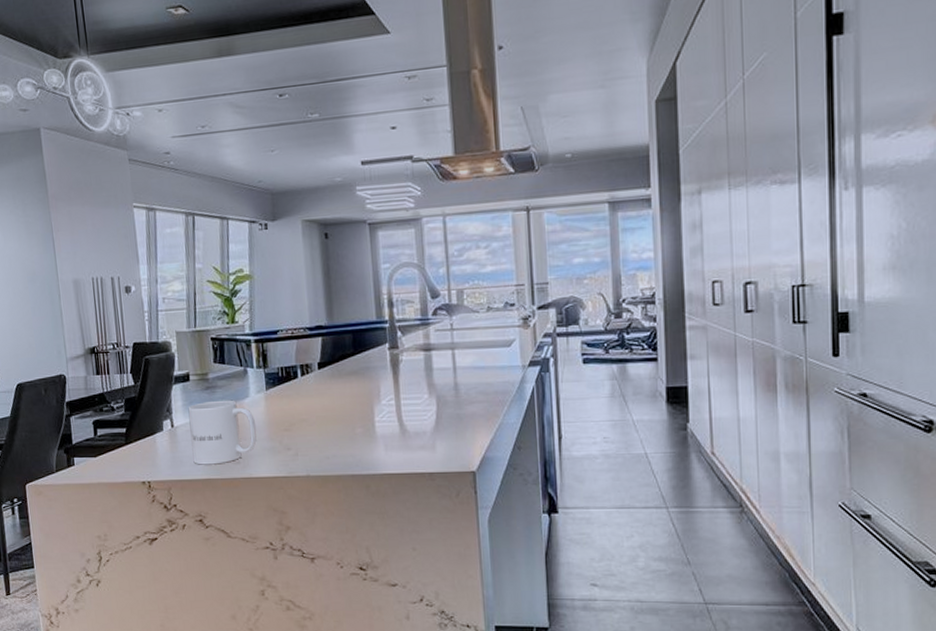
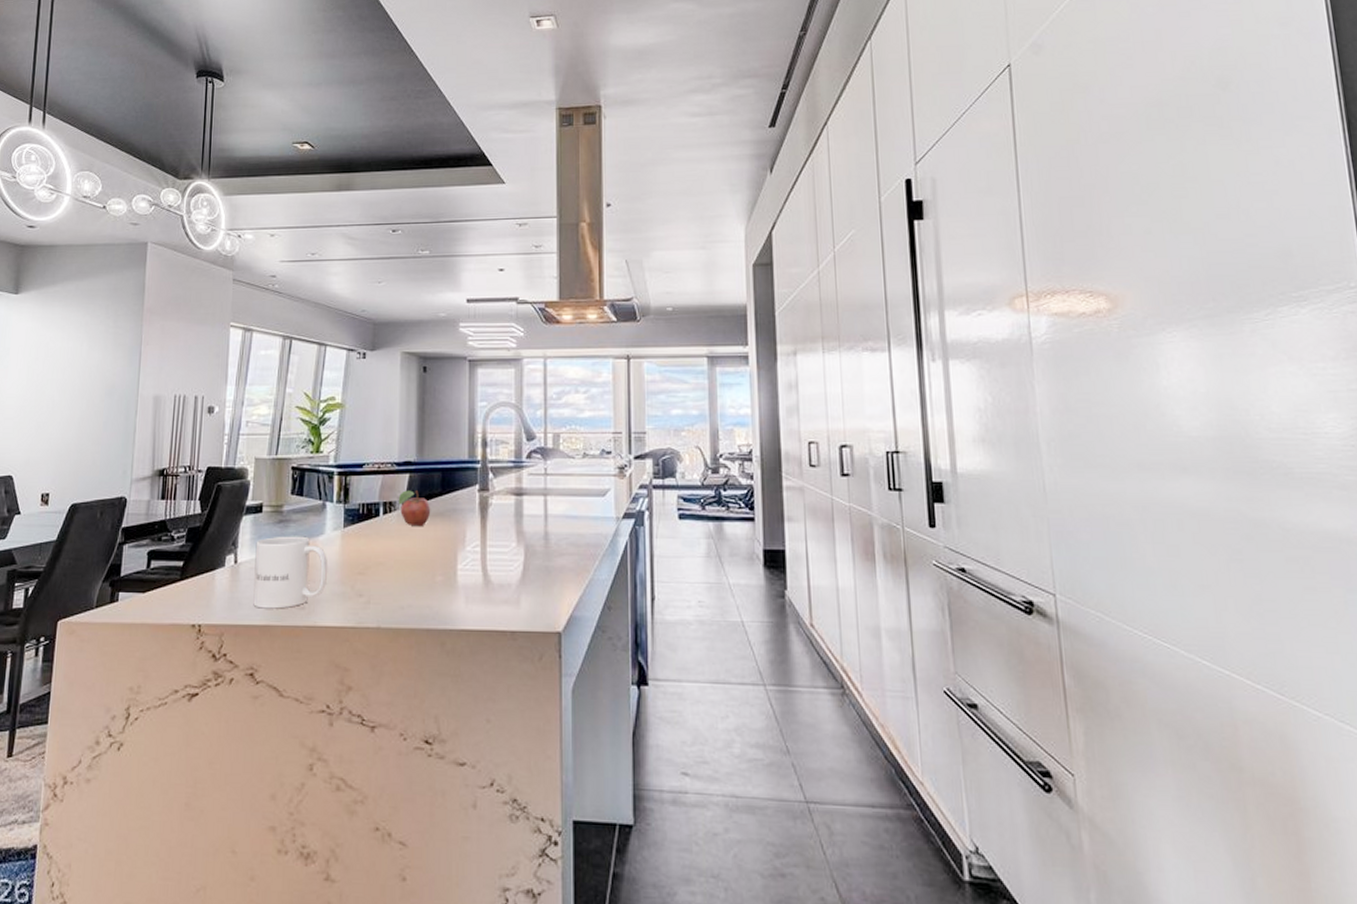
fruit: none [313,352,346,385] -> present [398,490,431,527]

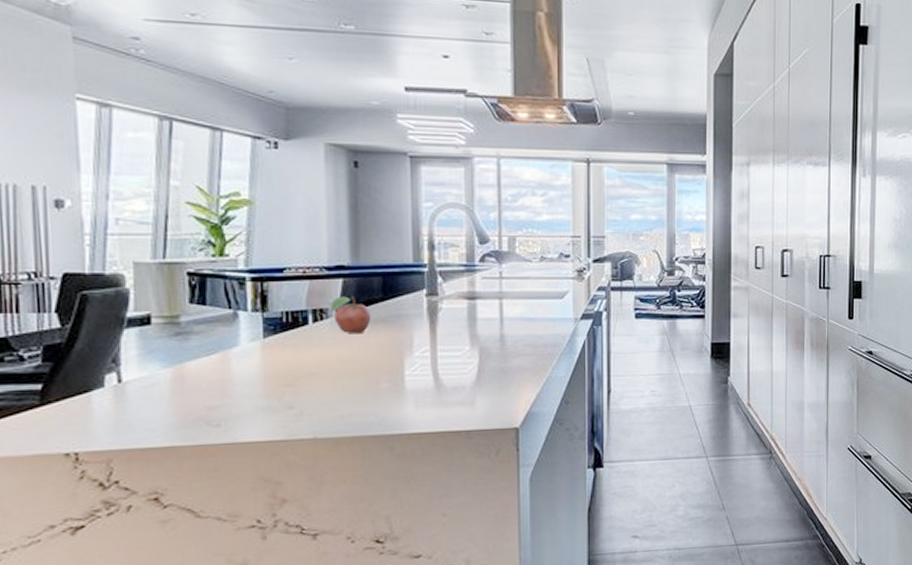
mug: present [253,536,328,609] -> none [146,349,248,430]

